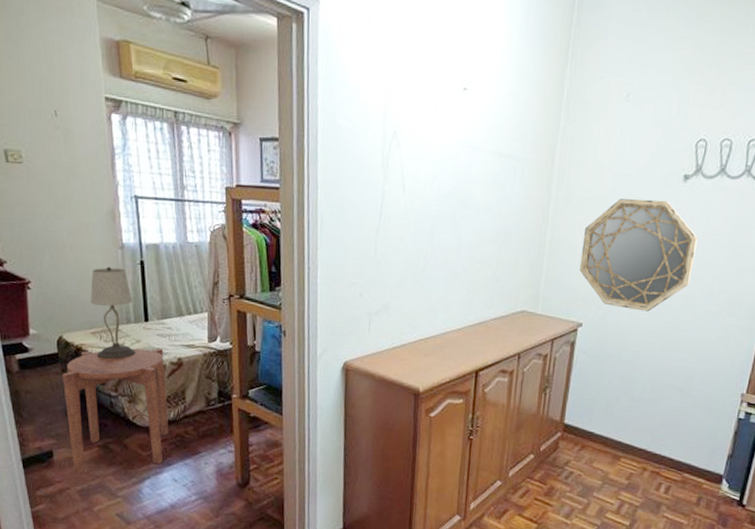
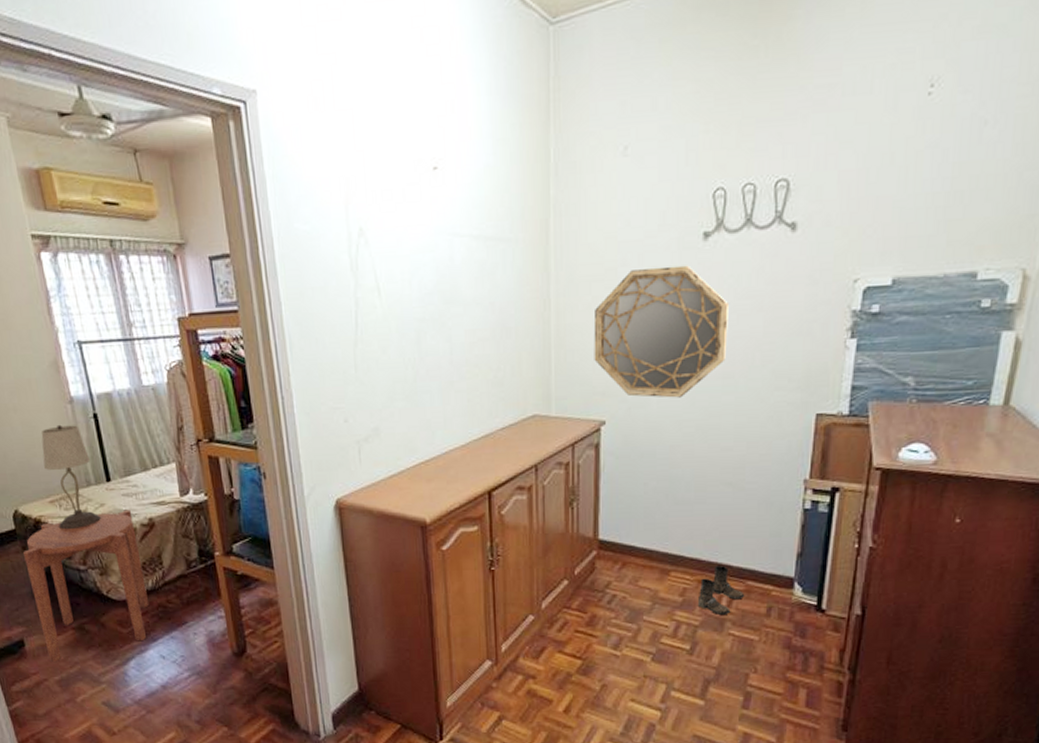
boots: none [640,457,681,500] -> present [697,566,745,615]

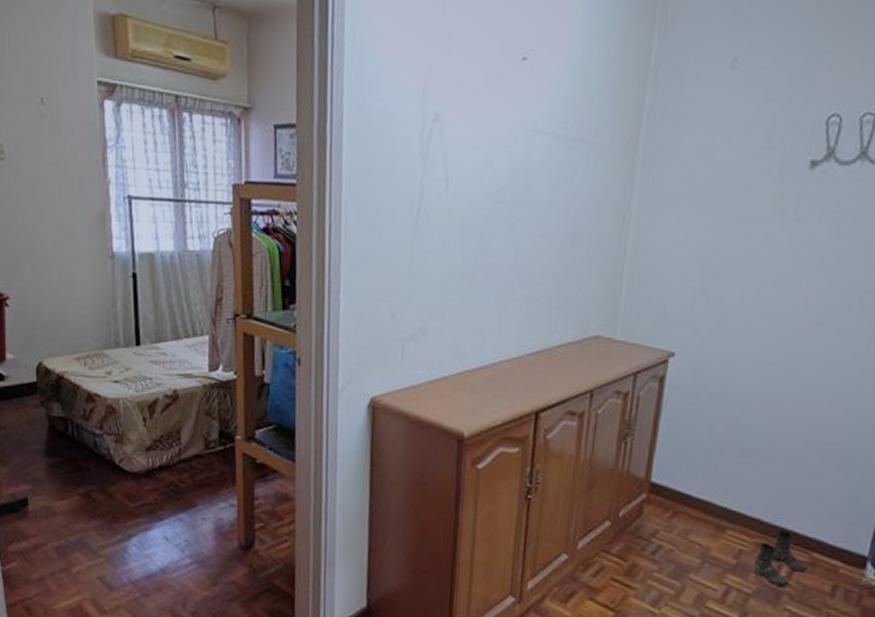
side table: present [23,509,150,663] -> none [41,377,161,528]
table lamp: present [41,424,101,530] -> none [75,279,124,391]
home mirror: present [593,265,728,398] -> none [670,192,830,338]

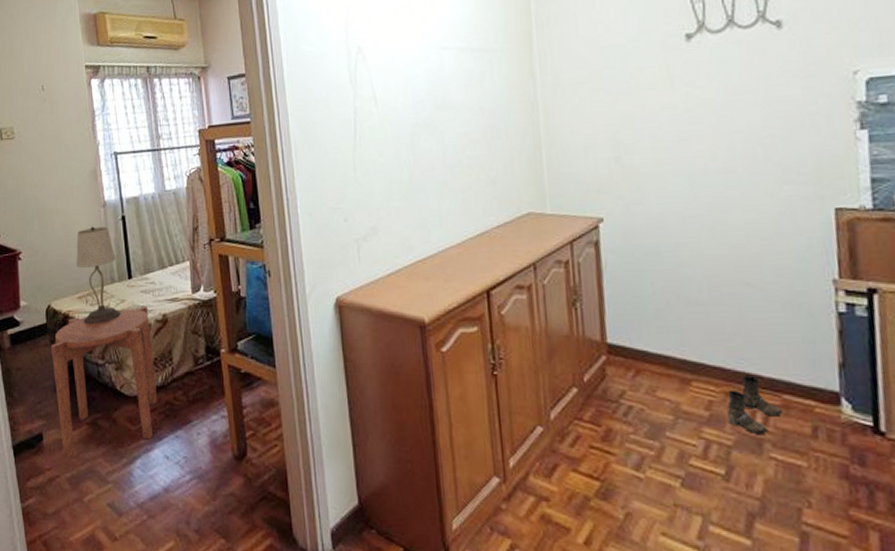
side table: none [41,377,161,528] -> present [51,306,158,459]
table lamp: none [75,279,124,391] -> present [76,226,121,325]

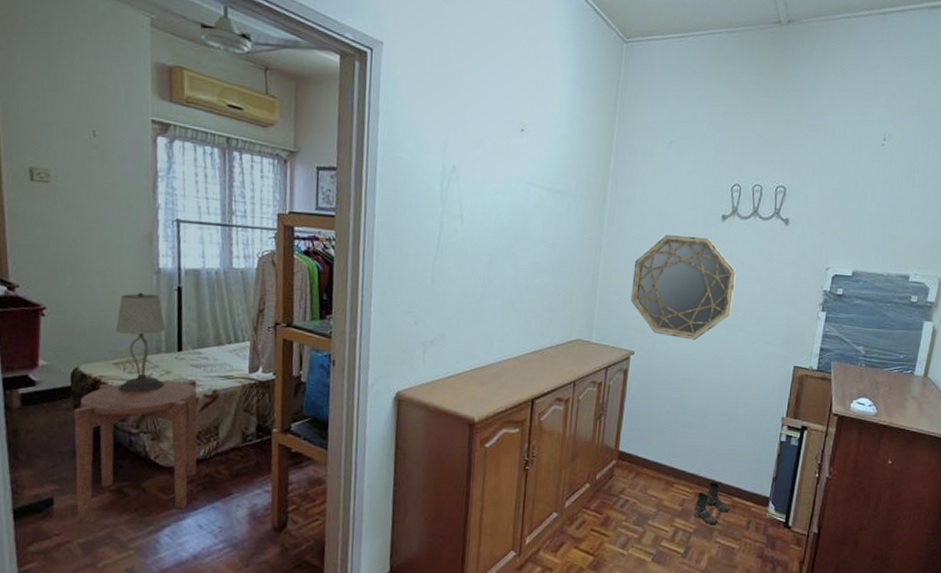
home mirror: none [583,65,725,194] -> present [630,235,736,340]

